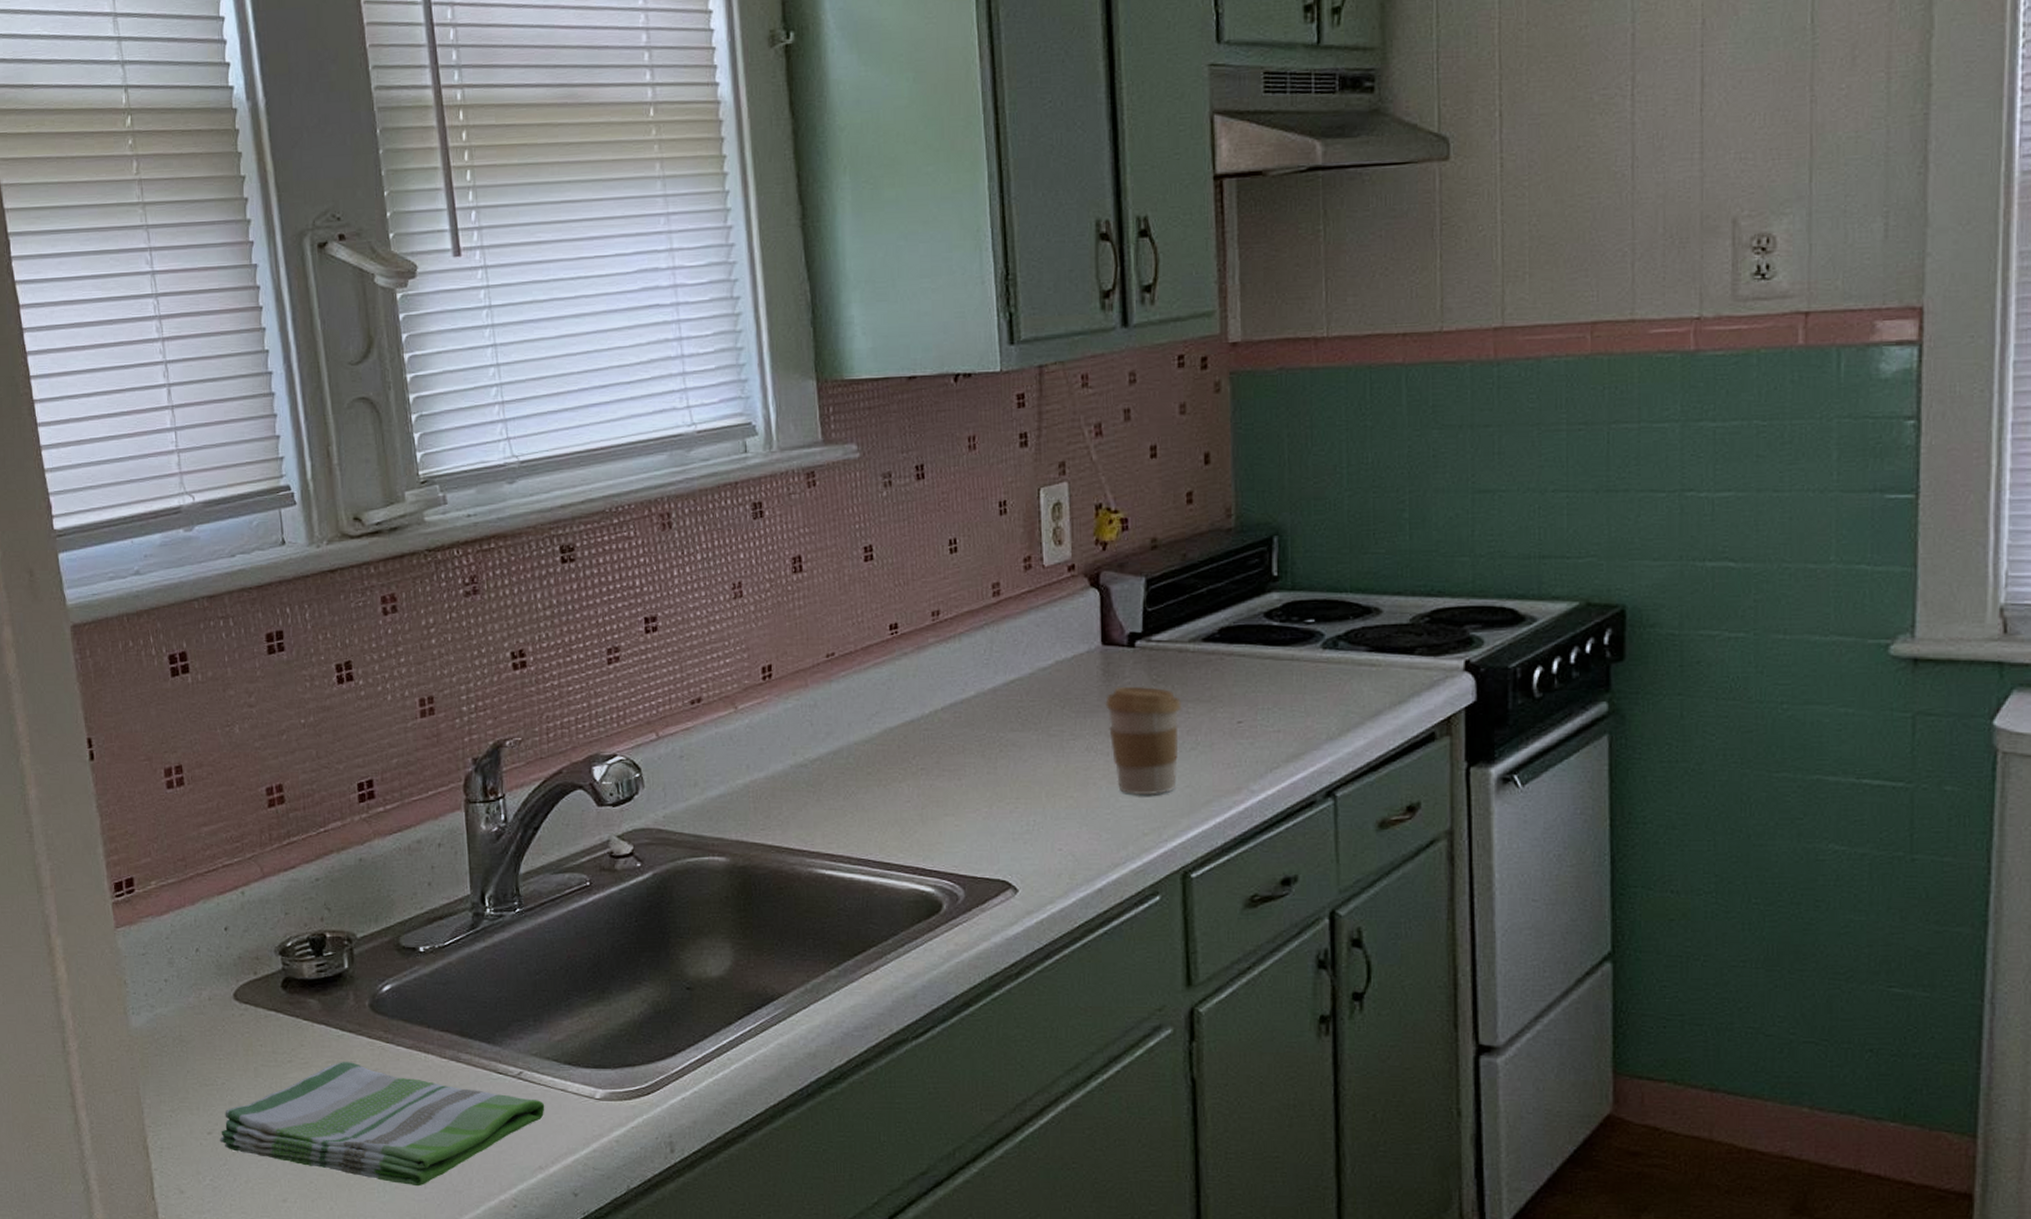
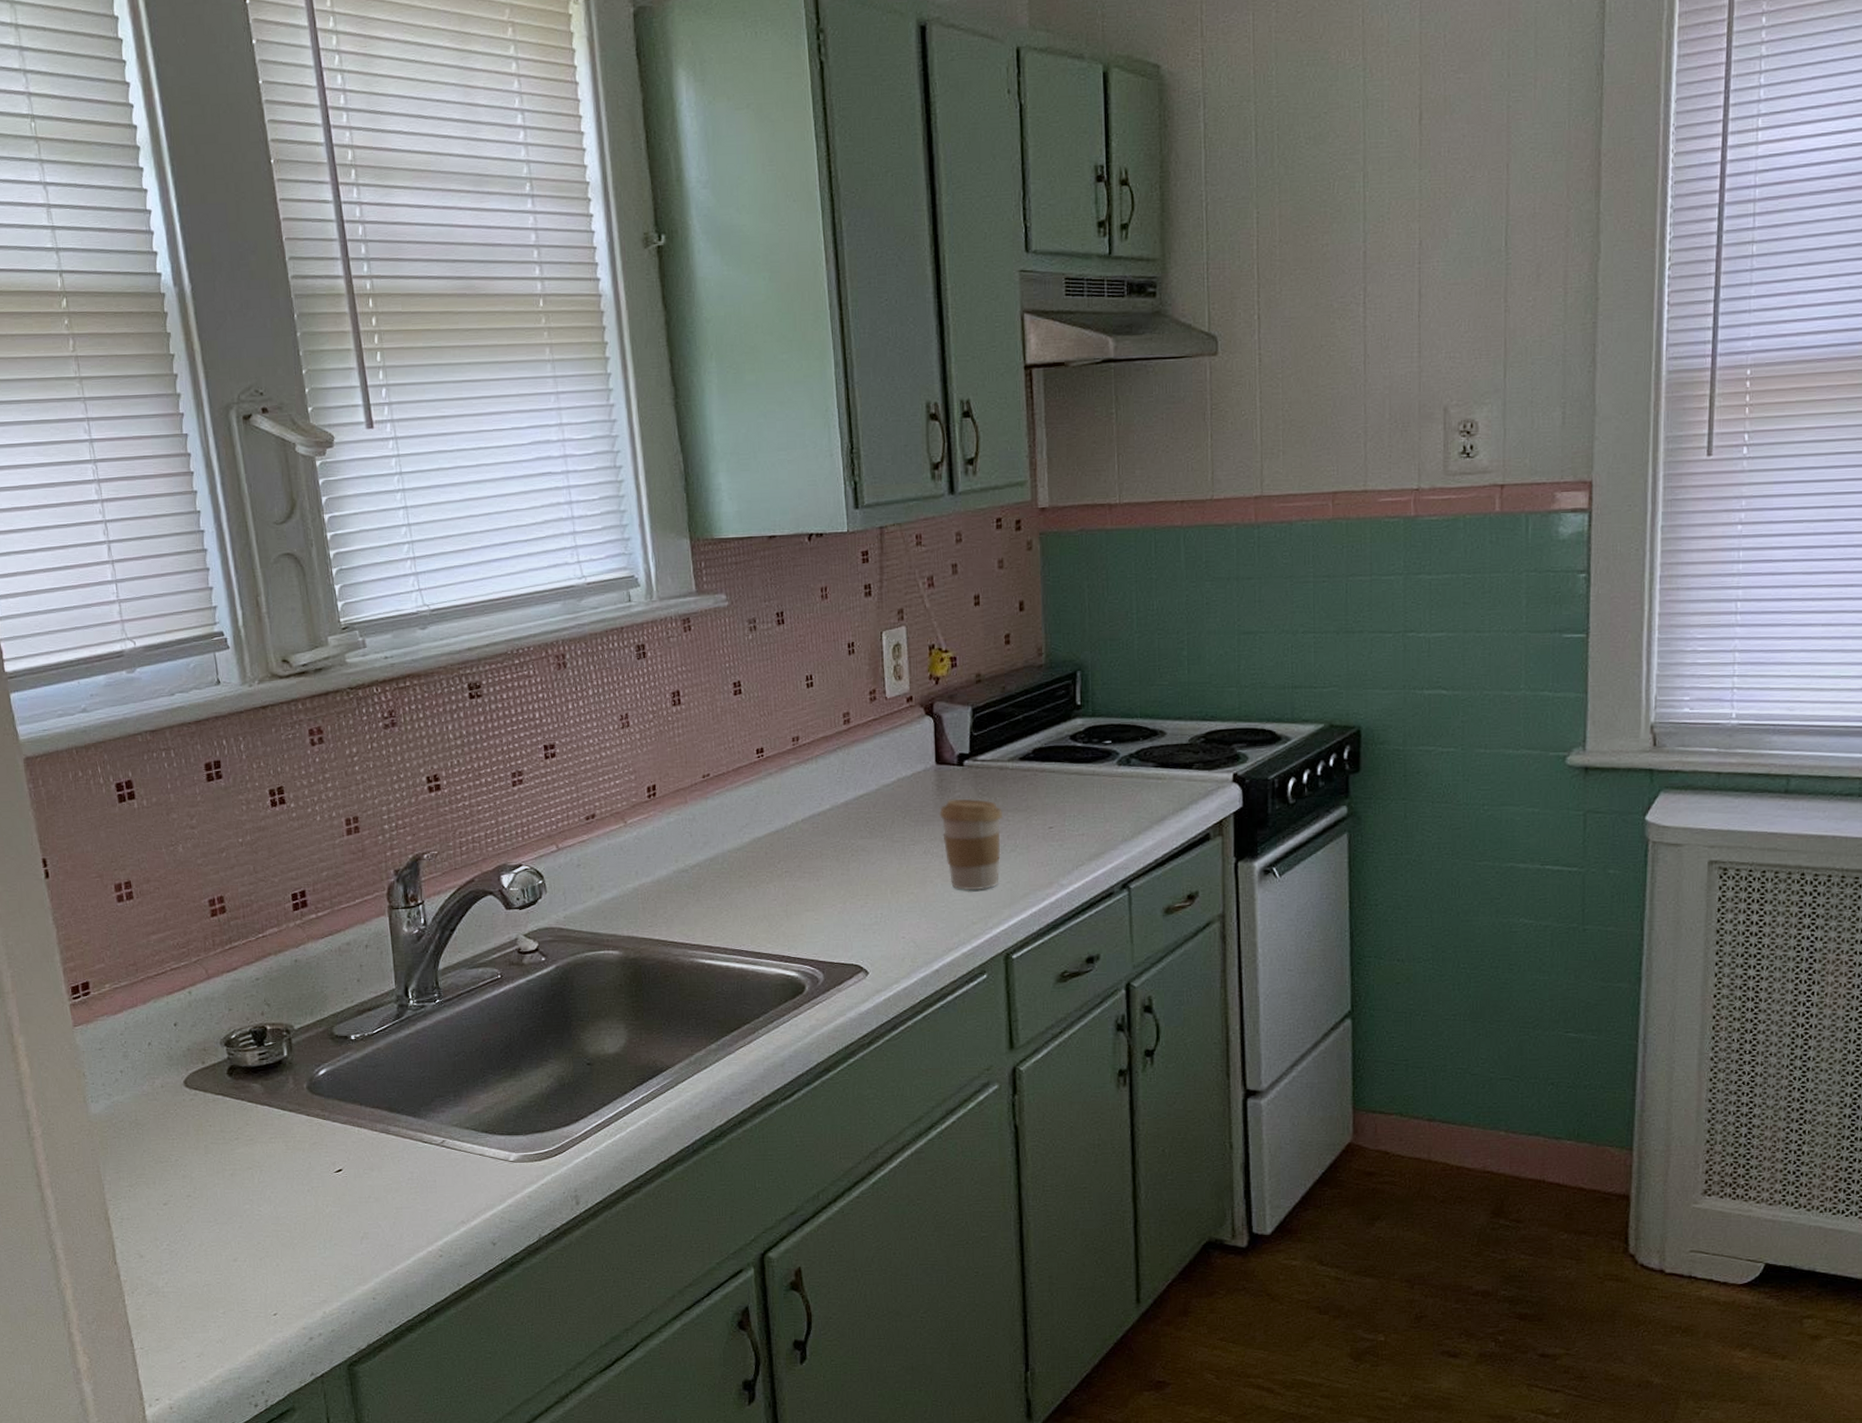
dish towel: present [220,1062,545,1187] -> none [175,1137,466,1243]

